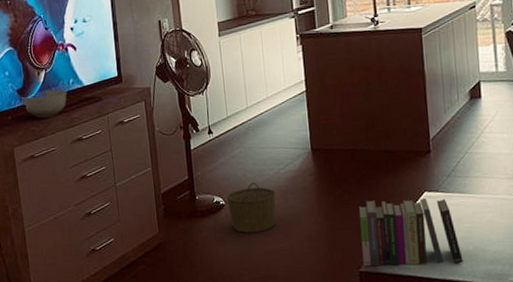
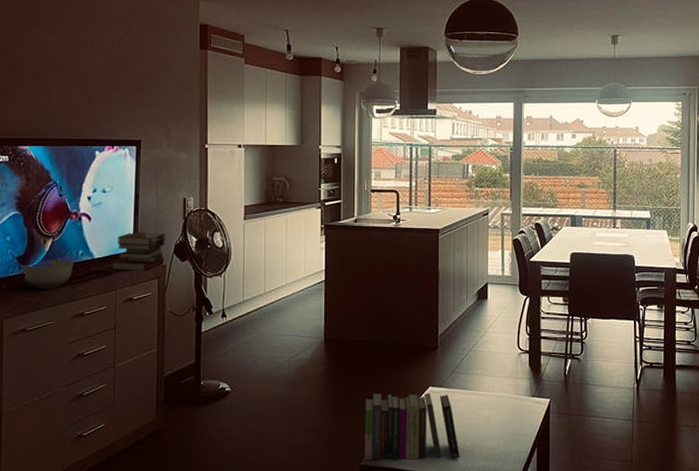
books: none [100,56,148,96] -> present [112,231,165,272]
basket: present [226,182,276,233] -> none [233,369,284,422]

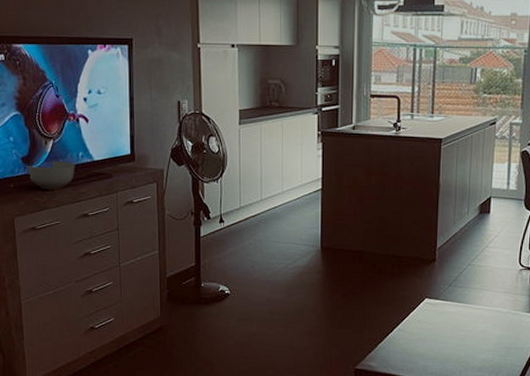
books: present [112,231,165,272] -> none [111,134,162,175]
books: present [365,392,460,461] -> none [359,301,454,368]

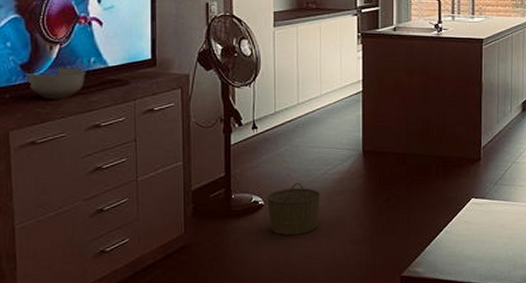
basket: none [232,274,282,324] -> present [266,182,321,235]

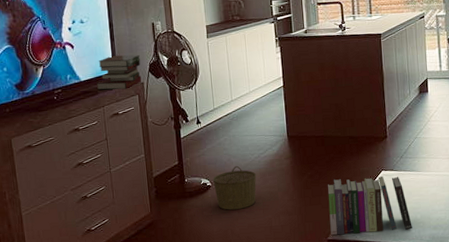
bowl: present [26,67,86,100] -> none [20,84,65,111]
books: none [129,38,187,81] -> present [97,54,142,90]
books: none [405,204,502,271] -> present [328,175,412,235]

